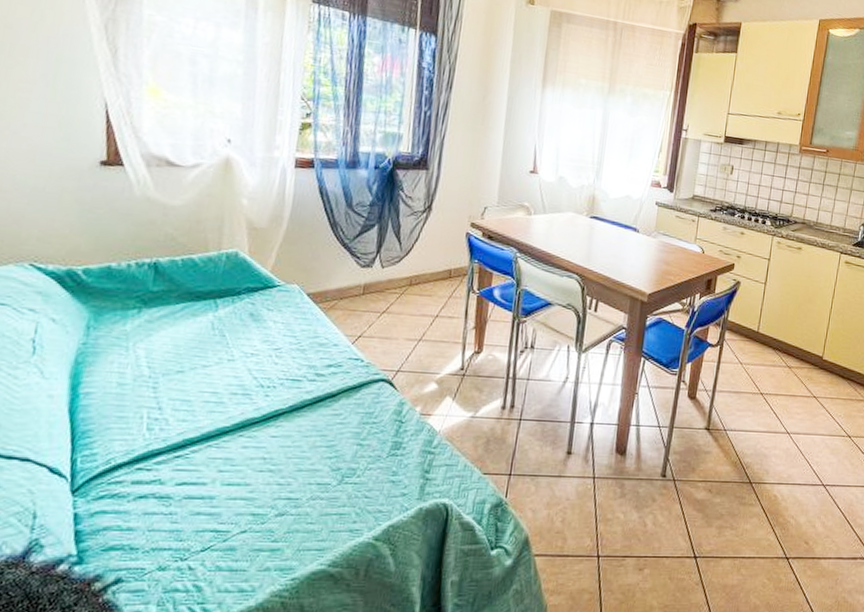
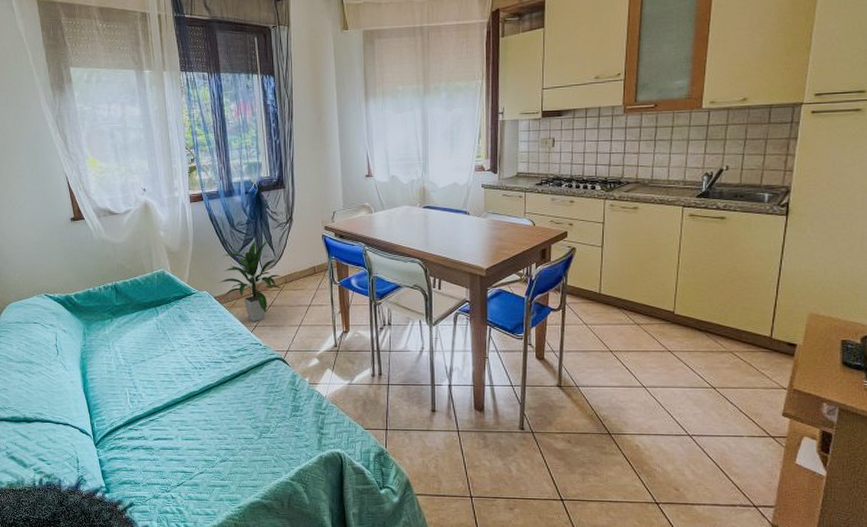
indoor plant: none [316,228,405,330] -> present [218,239,282,321]

